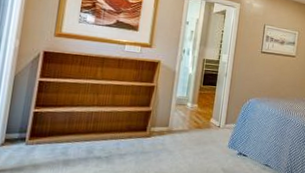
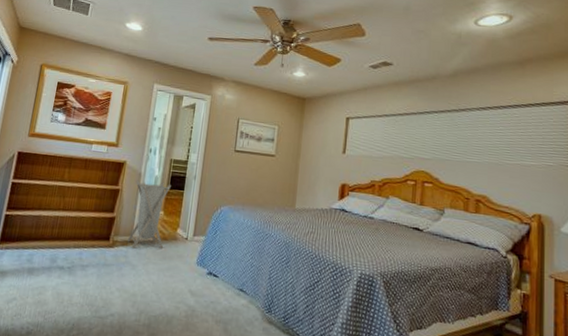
laundry hamper: none [163,77,204,137] -> present [127,180,171,249]

